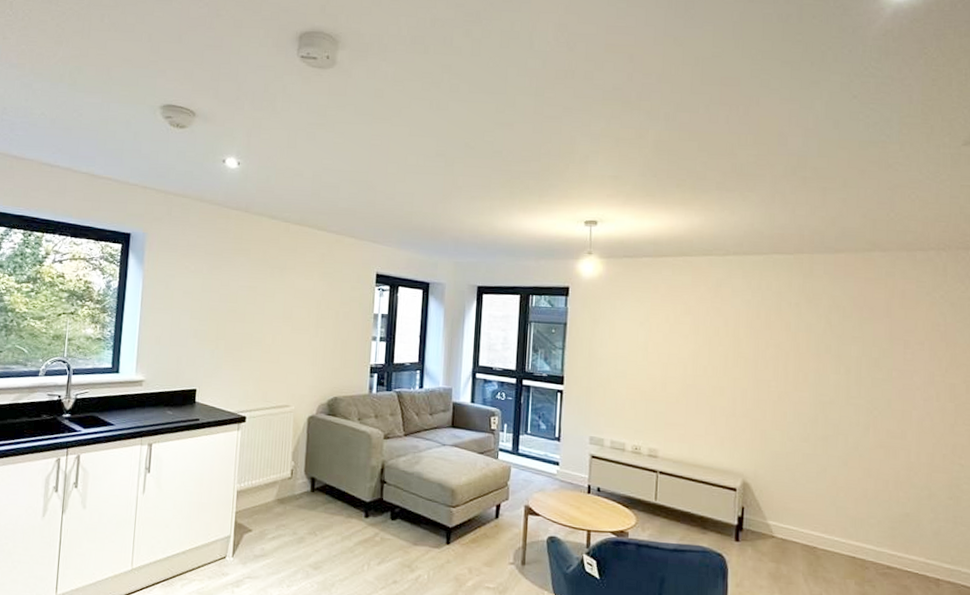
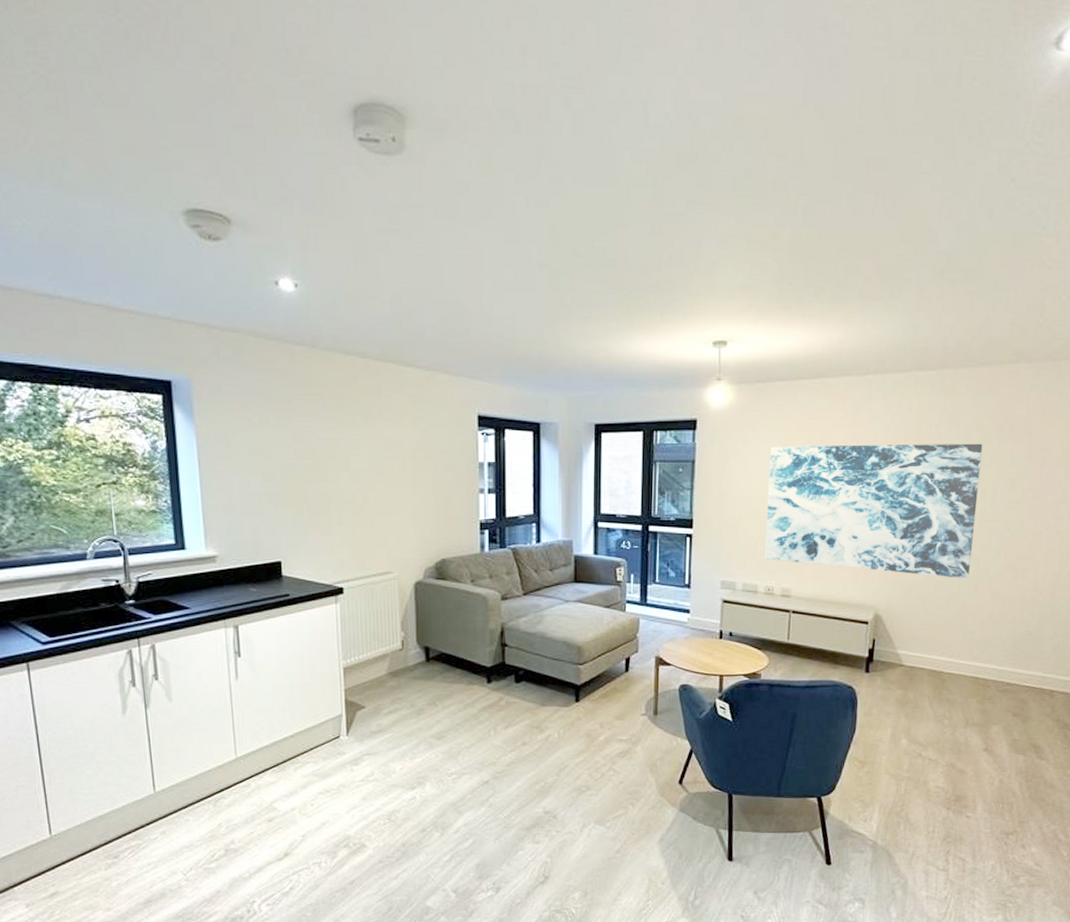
wall art: none [632,314,843,453] -> present [765,443,983,578]

